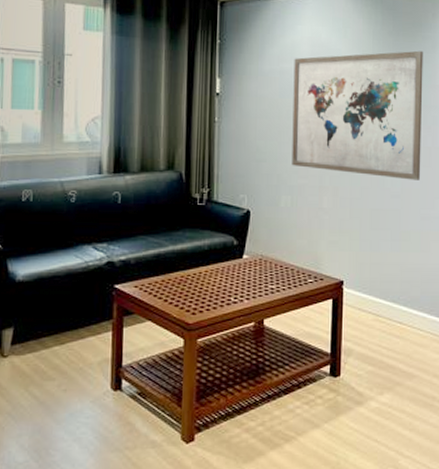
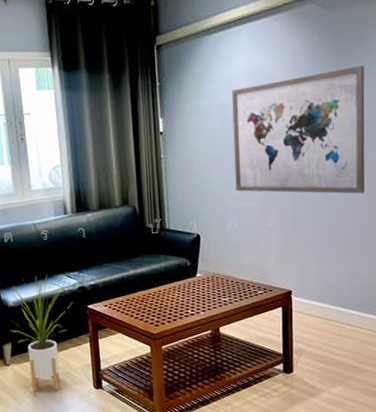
house plant: none [14,244,97,393] -> present [10,274,73,392]

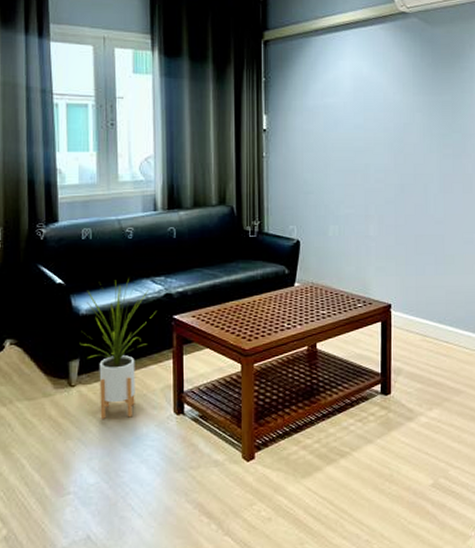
wall art: present [231,65,365,194] -> none [337,81,463,206]

